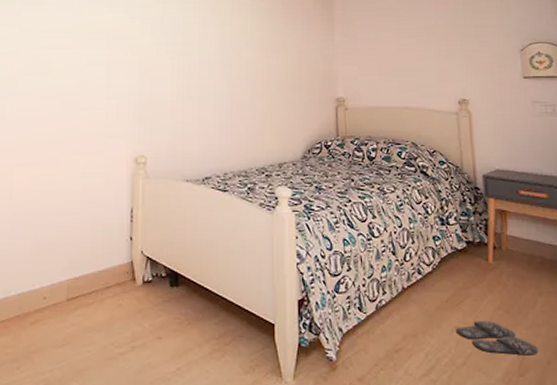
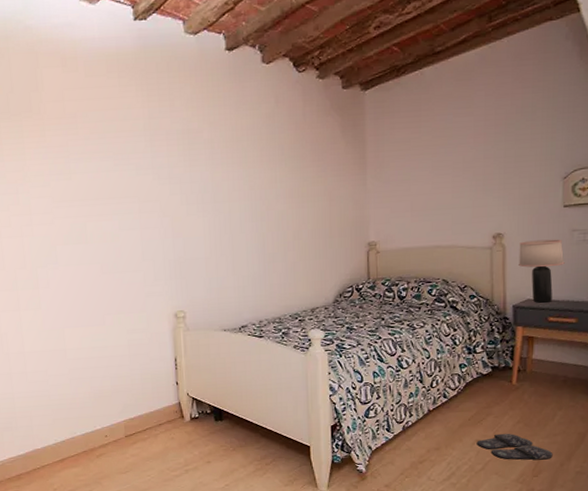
table lamp: none [484,109,530,174] -> present [519,239,565,303]

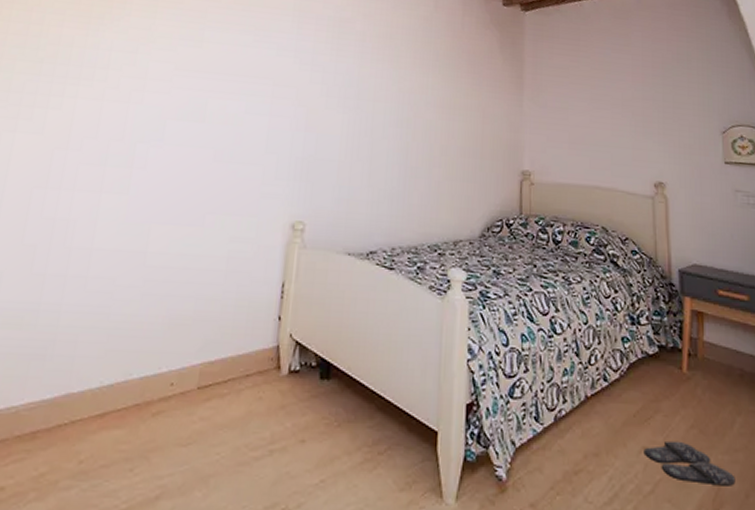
table lamp: present [519,239,565,303] -> none [682,195,731,271]

